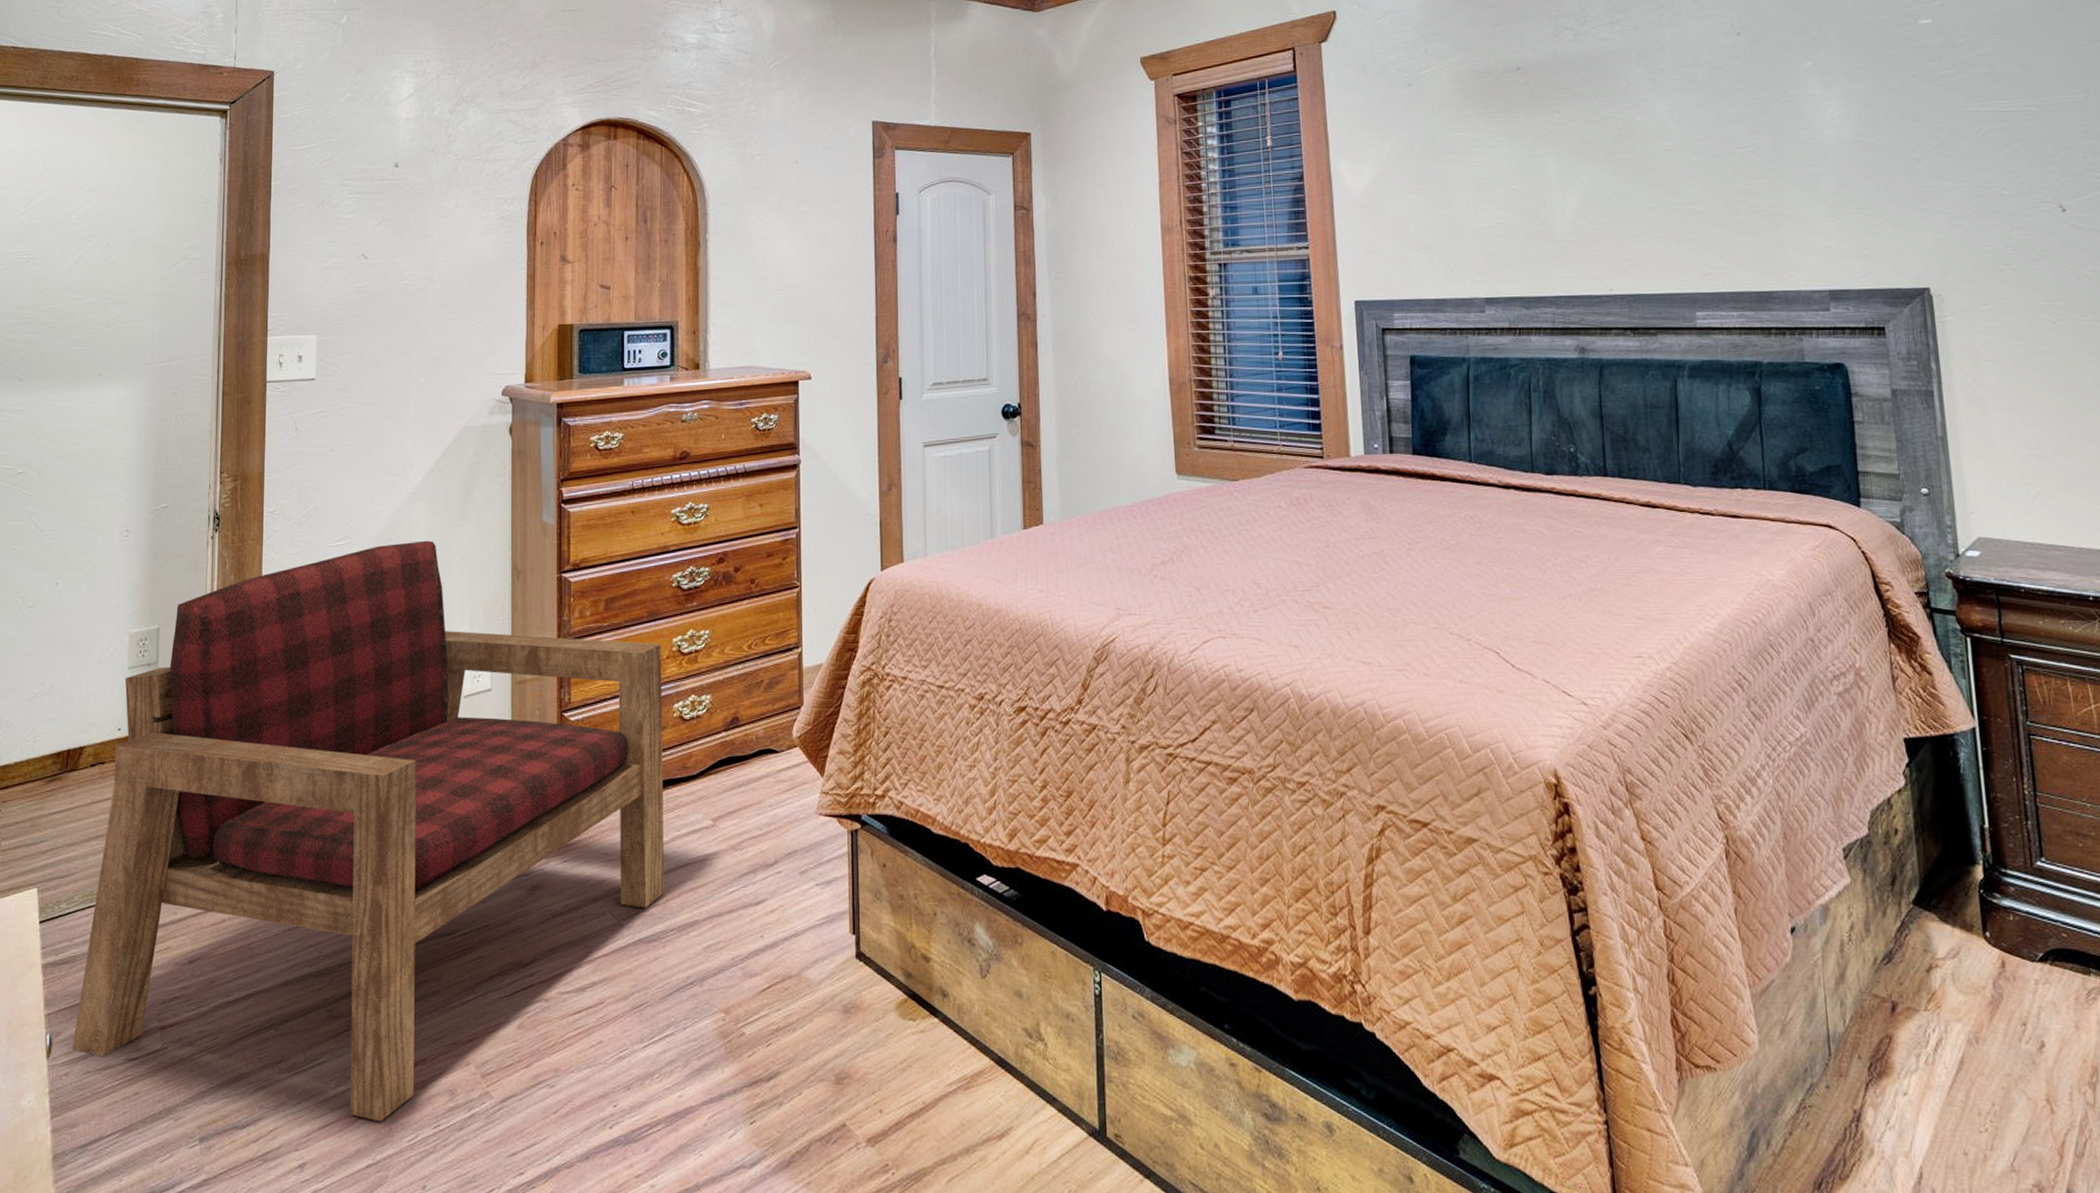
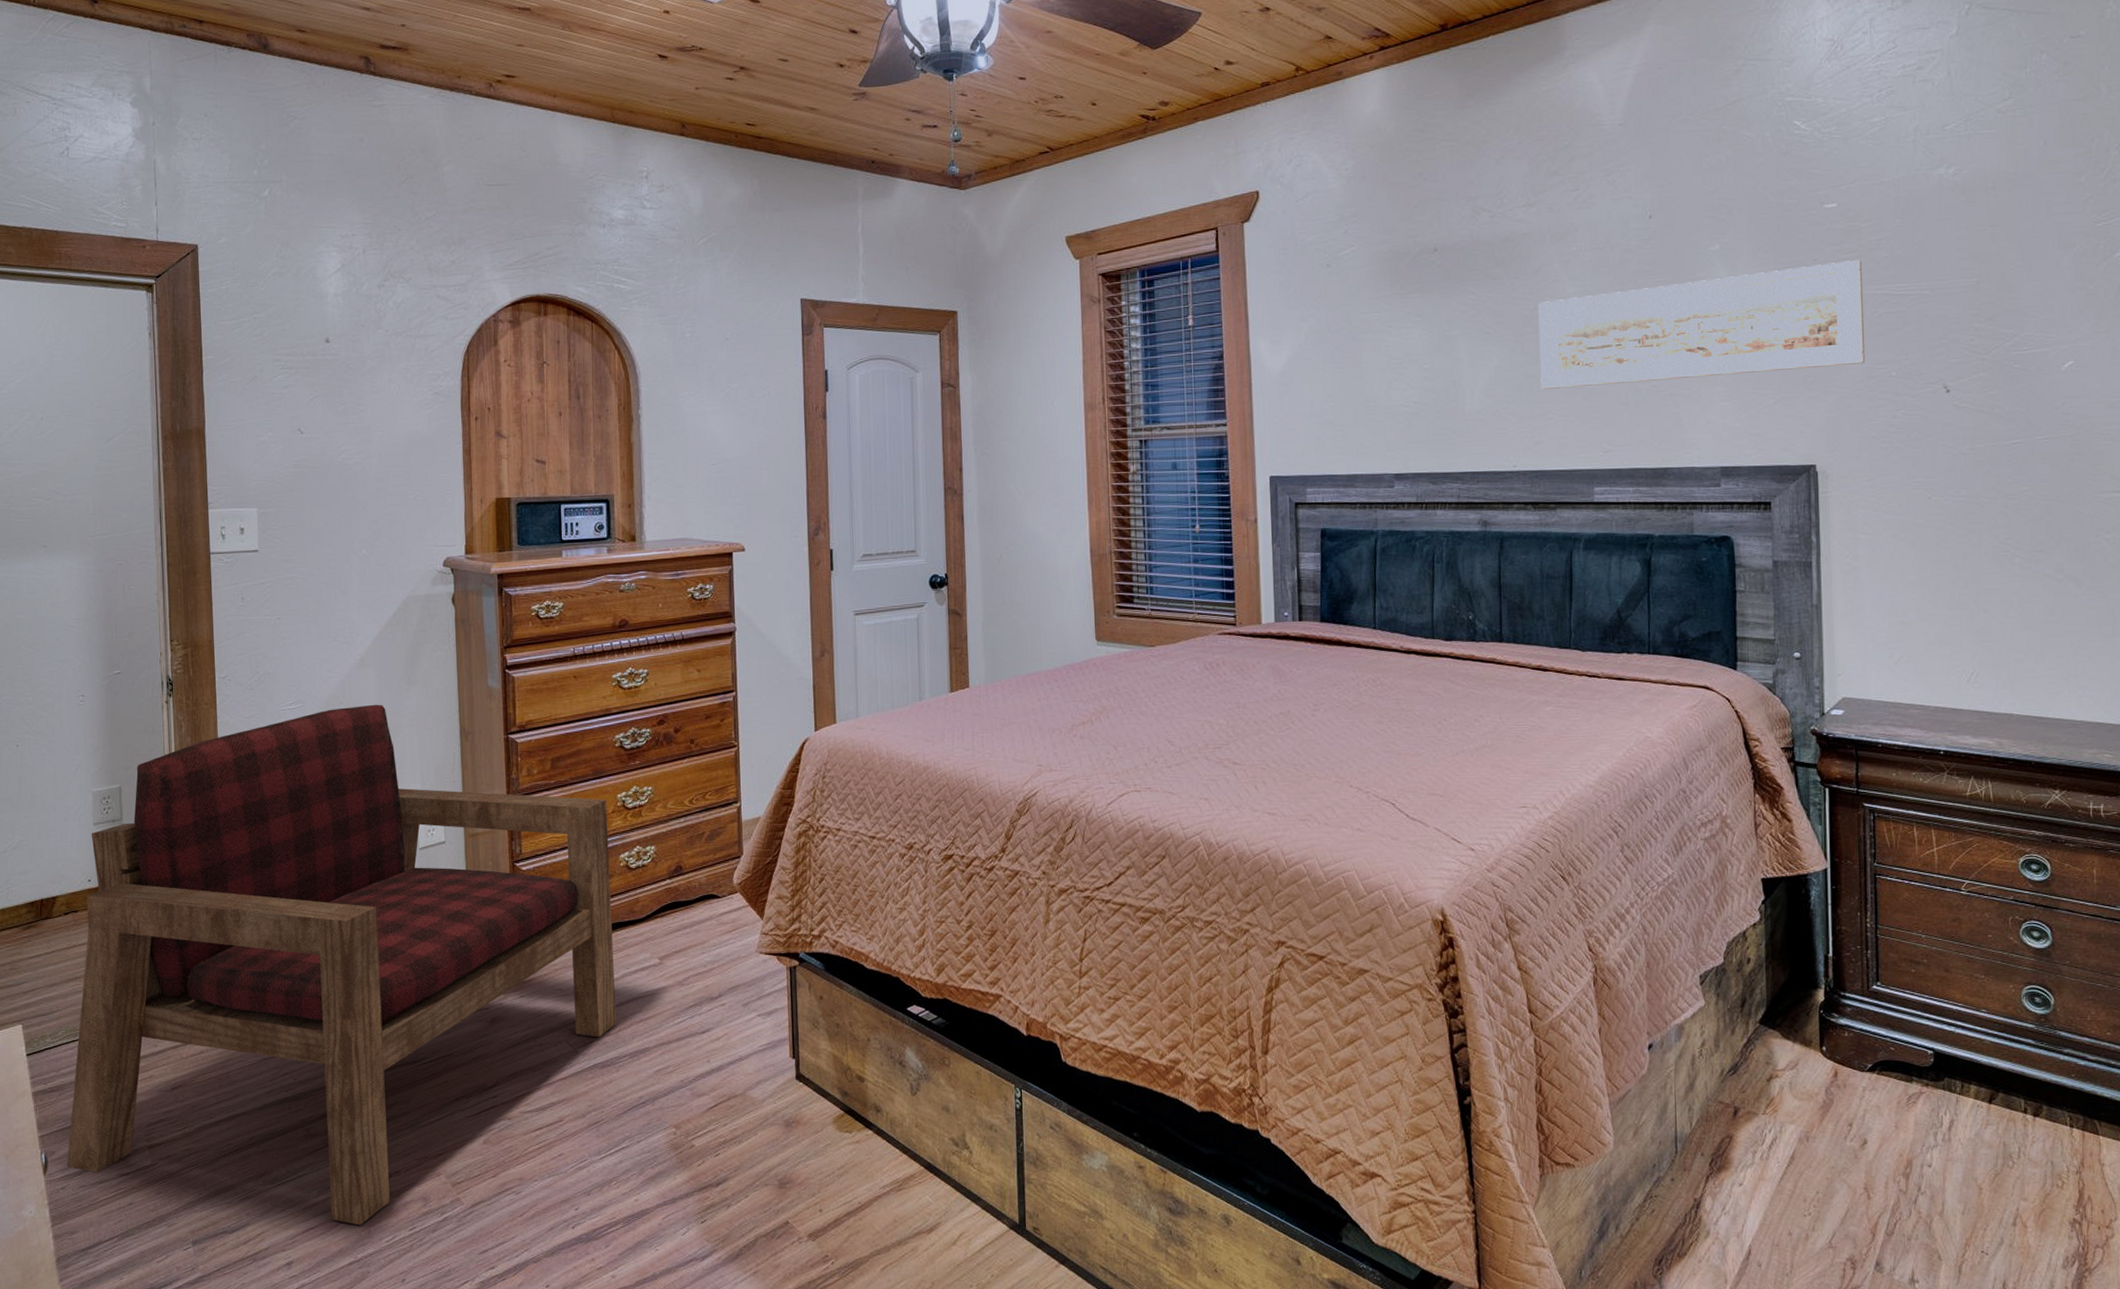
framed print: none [1627,75,1973,210] -> present [1538,259,1865,389]

